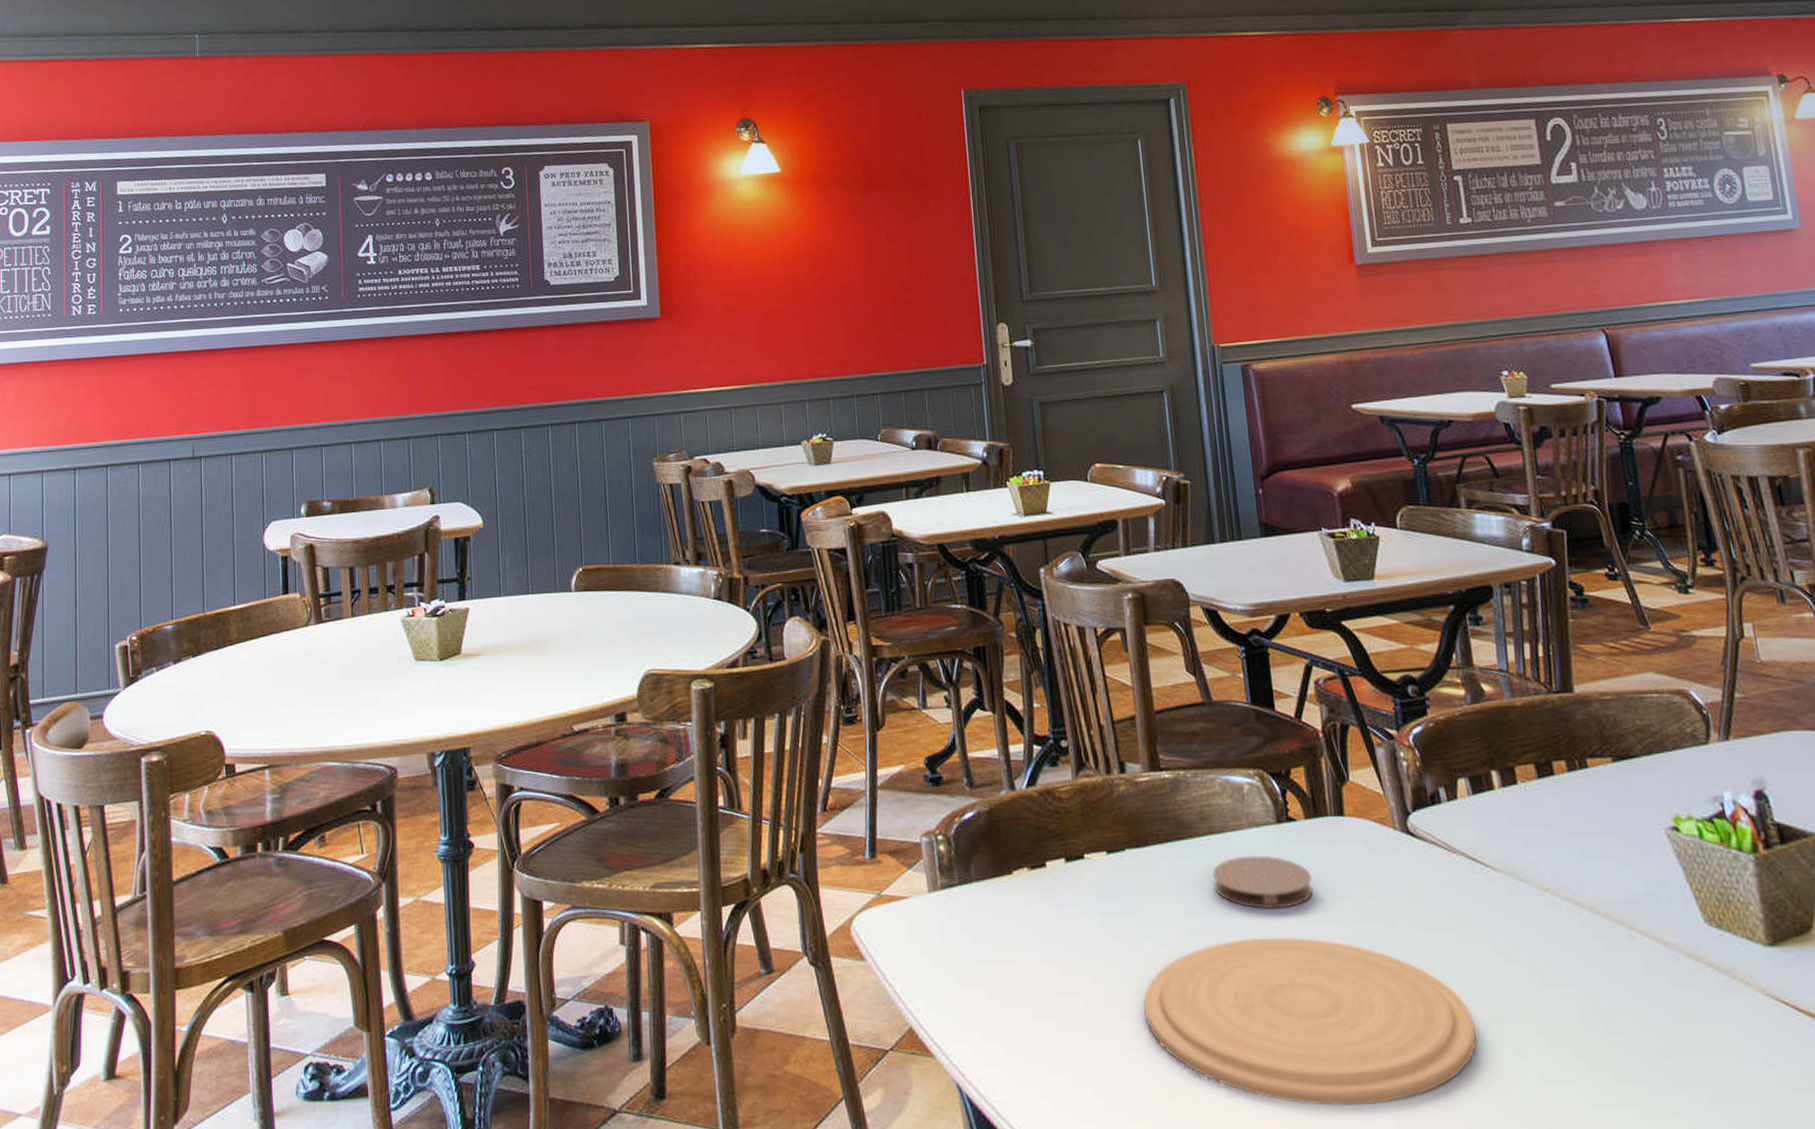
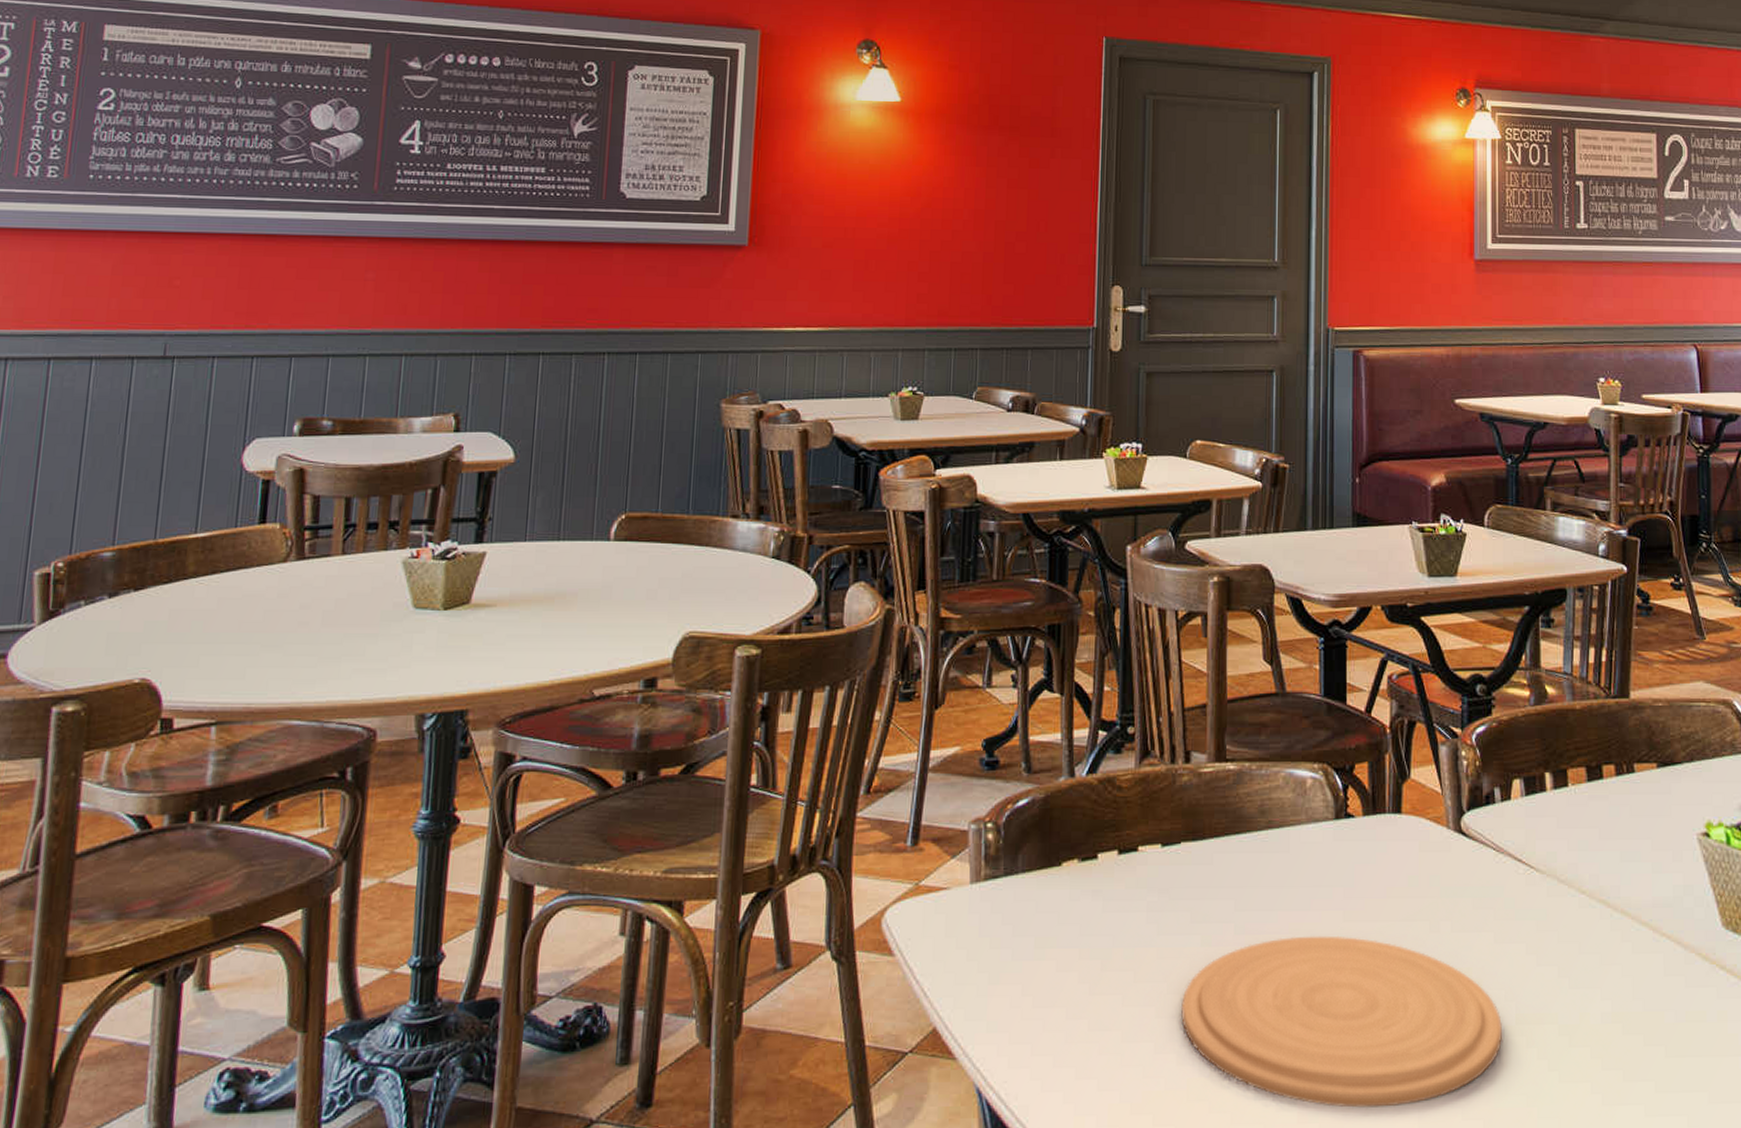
coaster: present [1213,855,1314,910] -> none [1266,852,1364,908]

